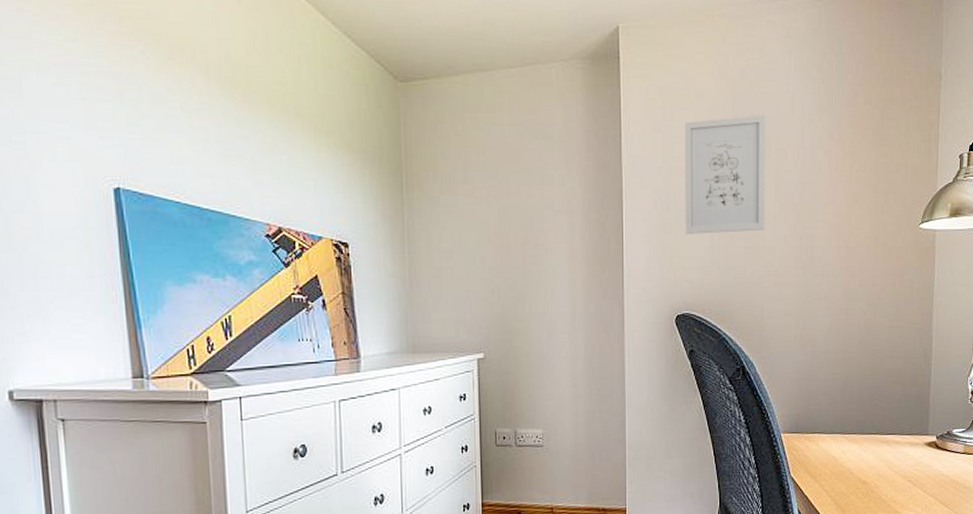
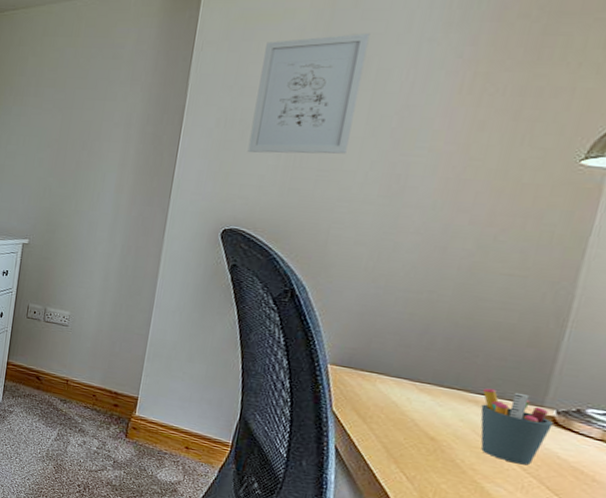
pen holder: none [890,427,936,488] -> present [480,388,553,466]

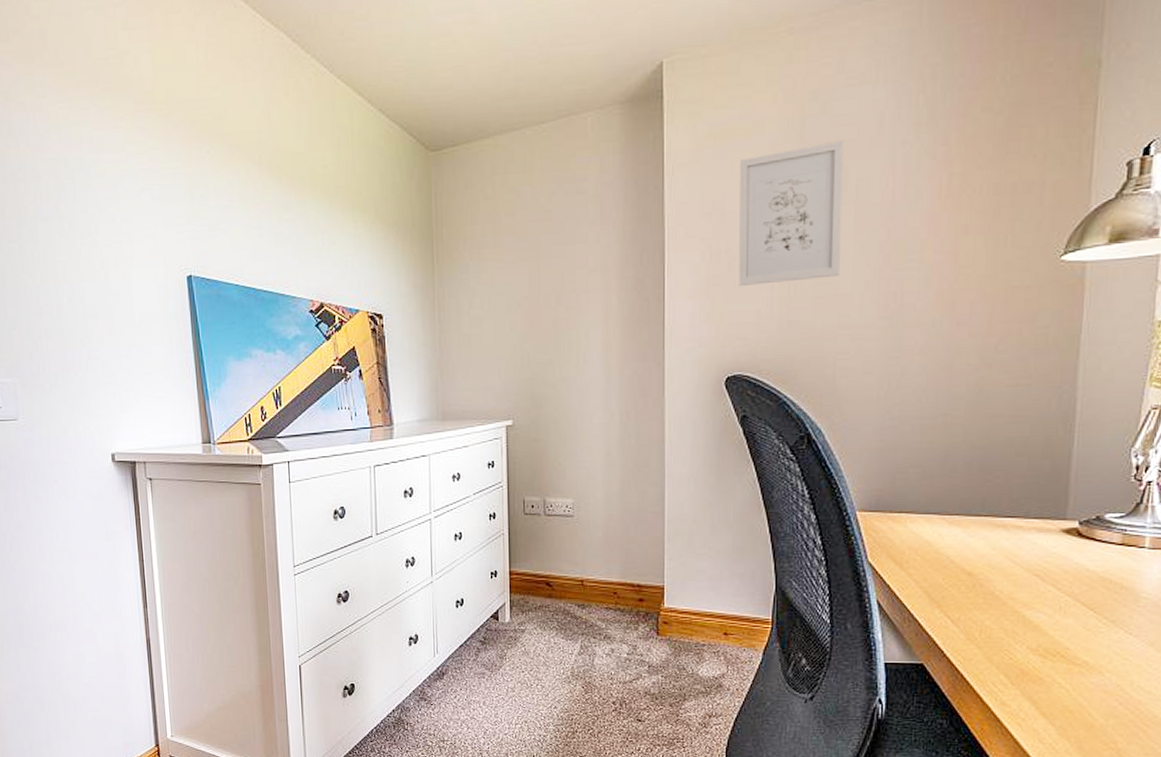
pen holder: present [480,388,553,466] -> none [1009,509,1077,584]

